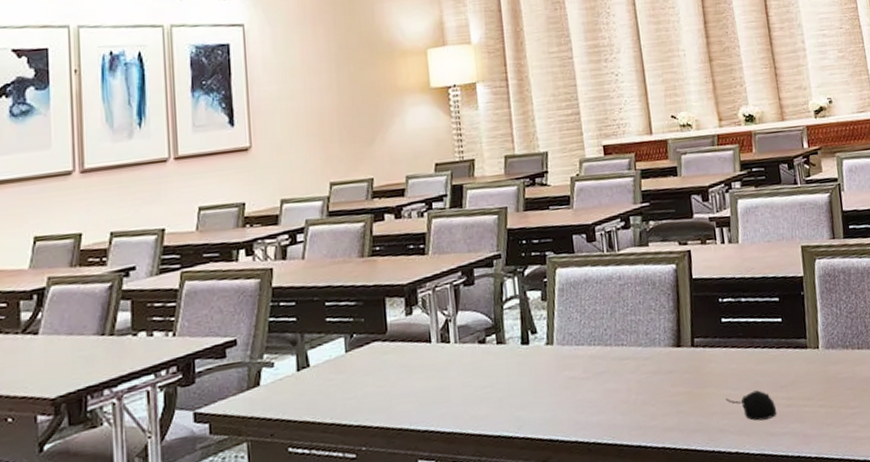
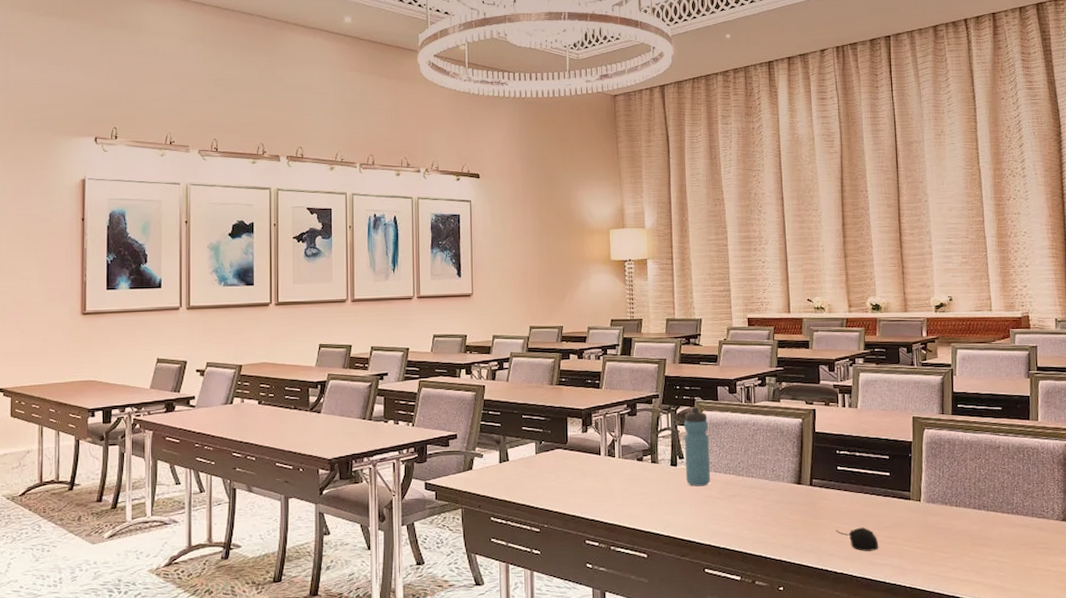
water bottle: none [534,264,572,368] -> present [684,407,711,487]

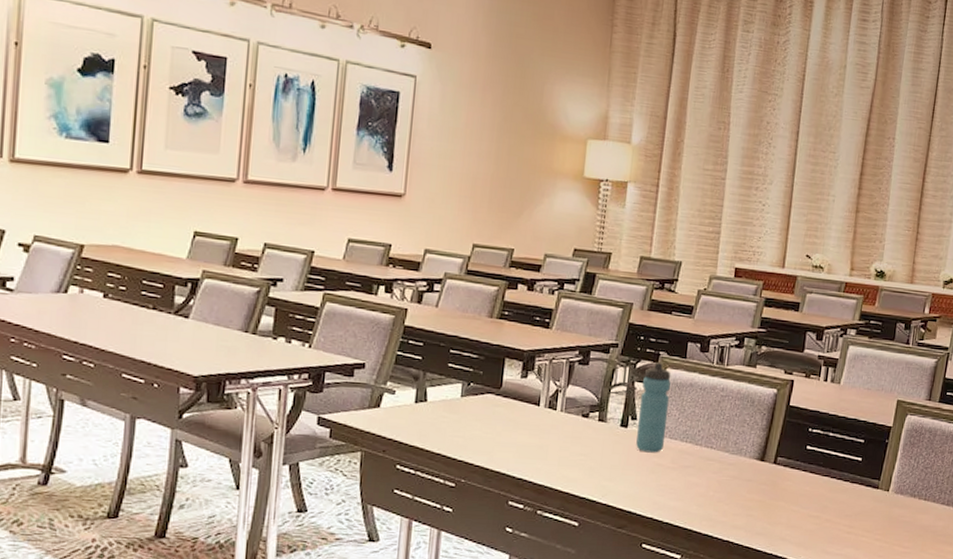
computer mouse: present [836,527,878,551] -> none [793,513,836,539]

